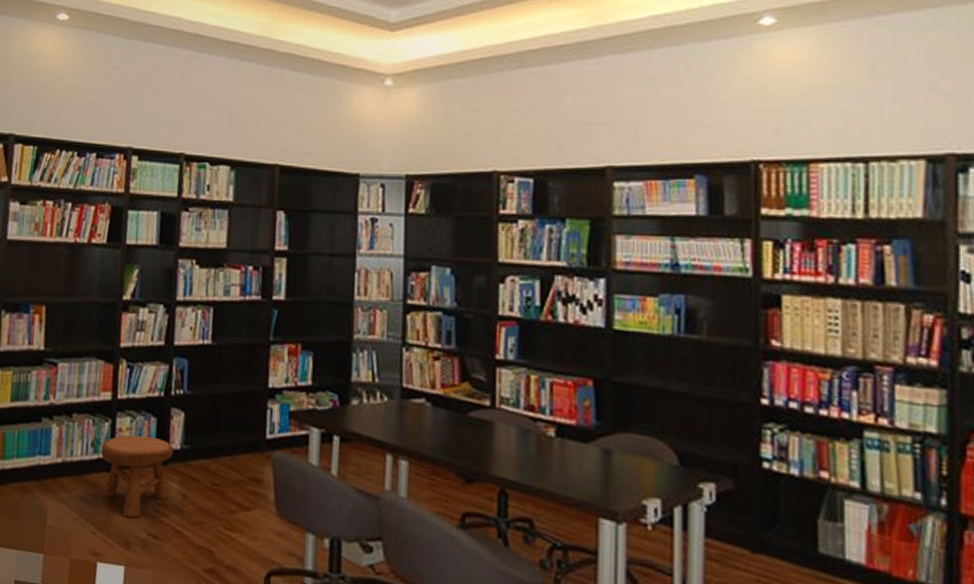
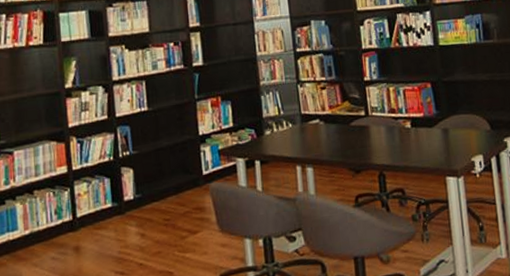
stool: present [101,435,174,518] -> none [64,194,129,264]

